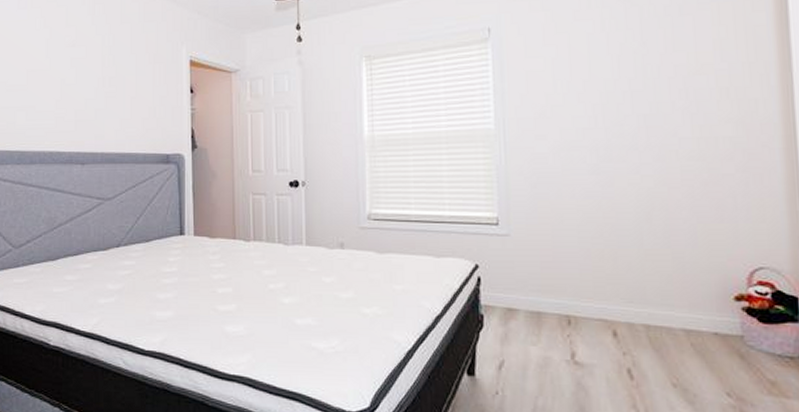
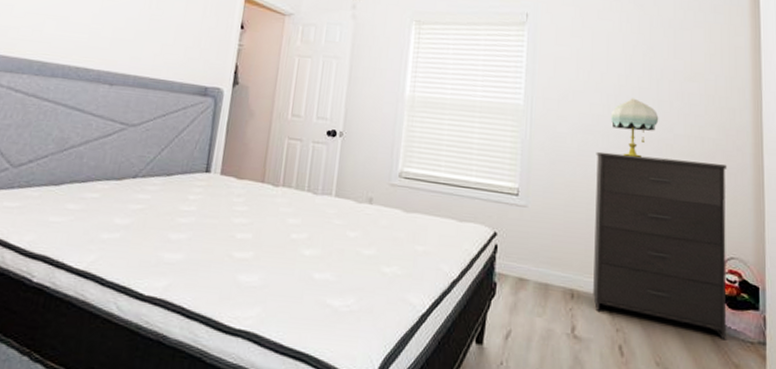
dresser: none [584,165,758,357] -> present [593,151,728,340]
table lamp: none [598,104,659,169] -> present [610,98,659,157]

